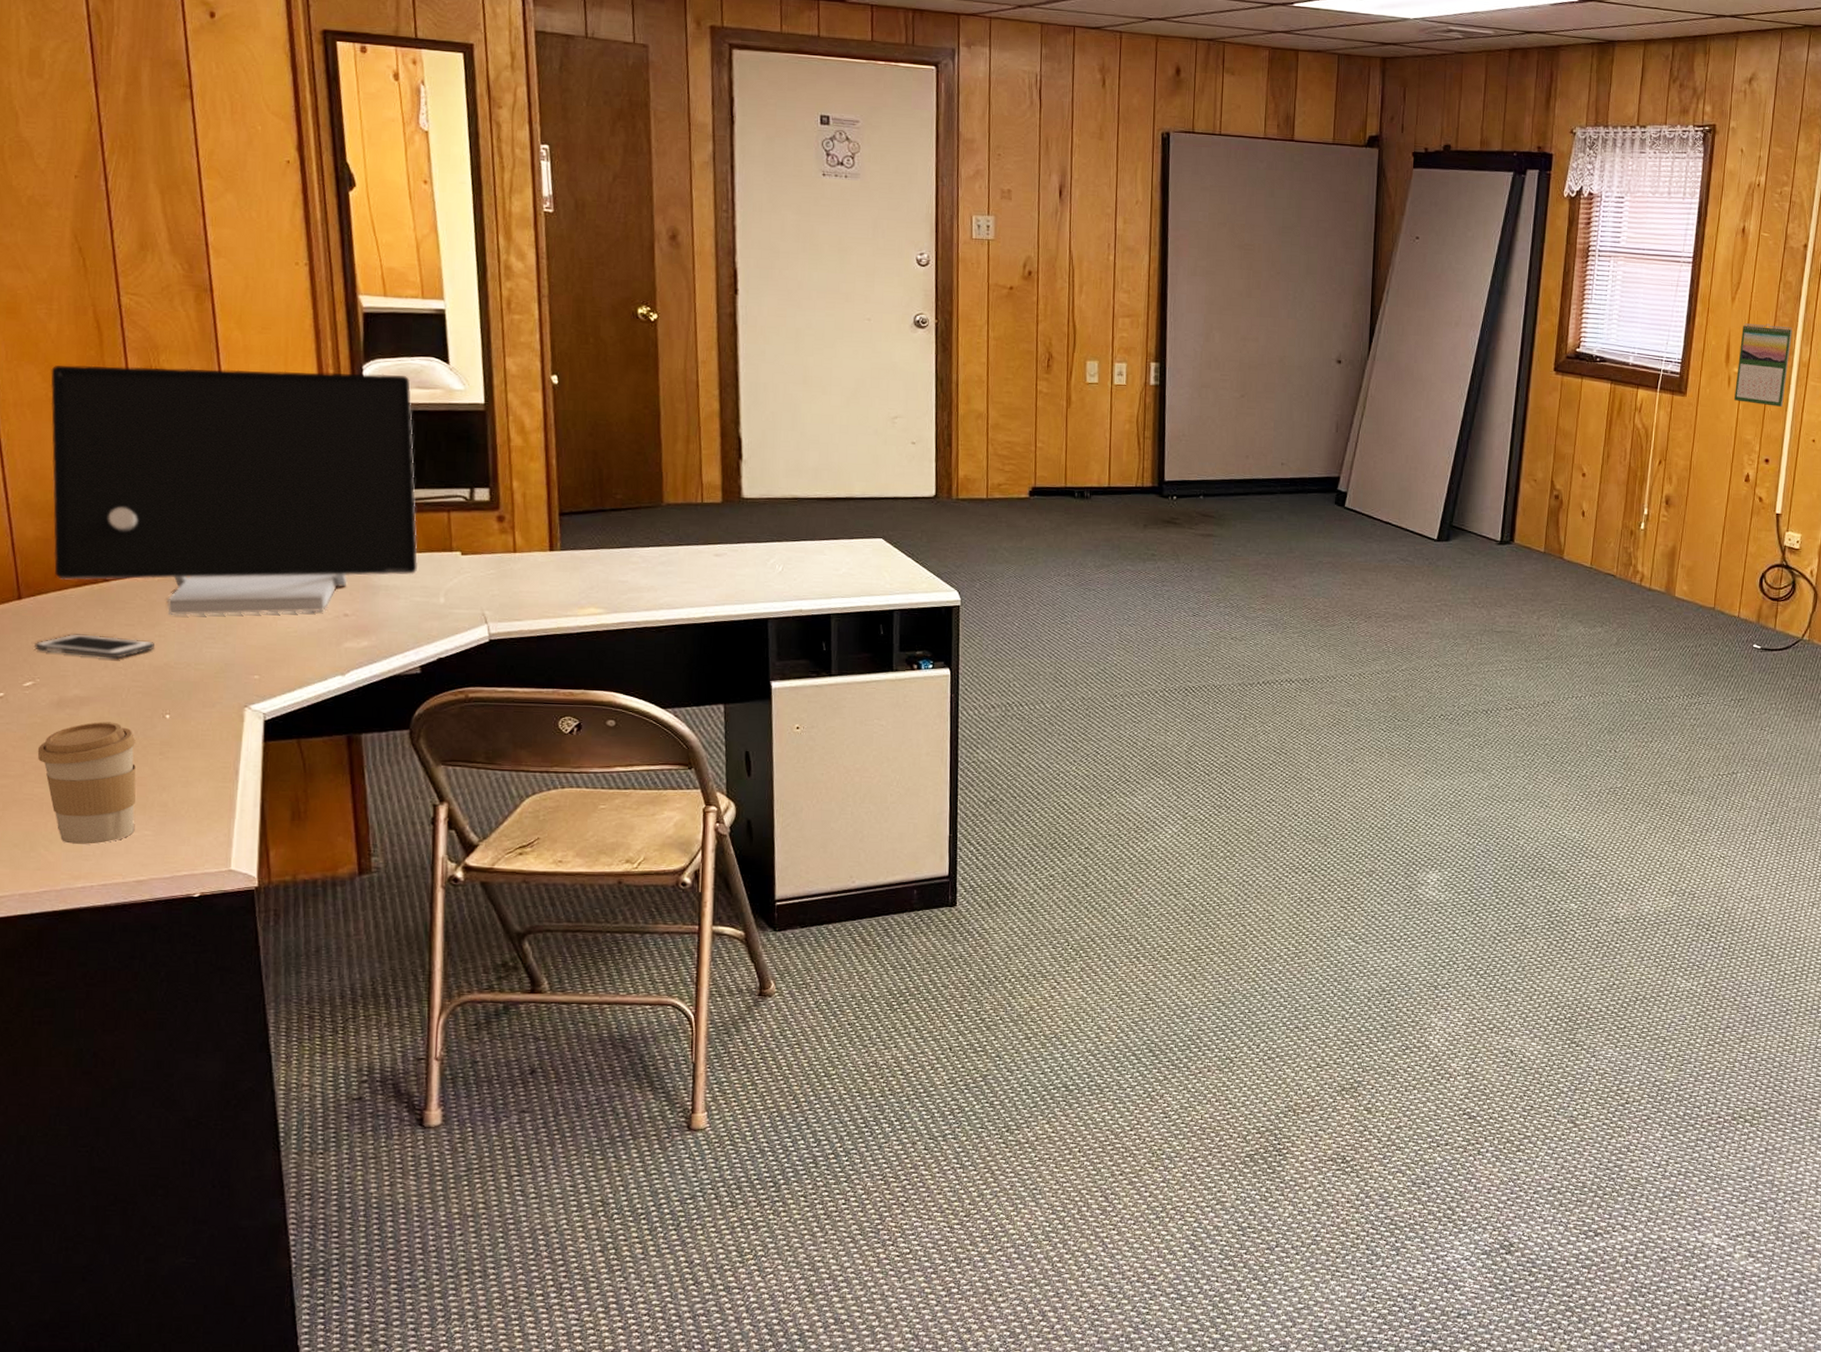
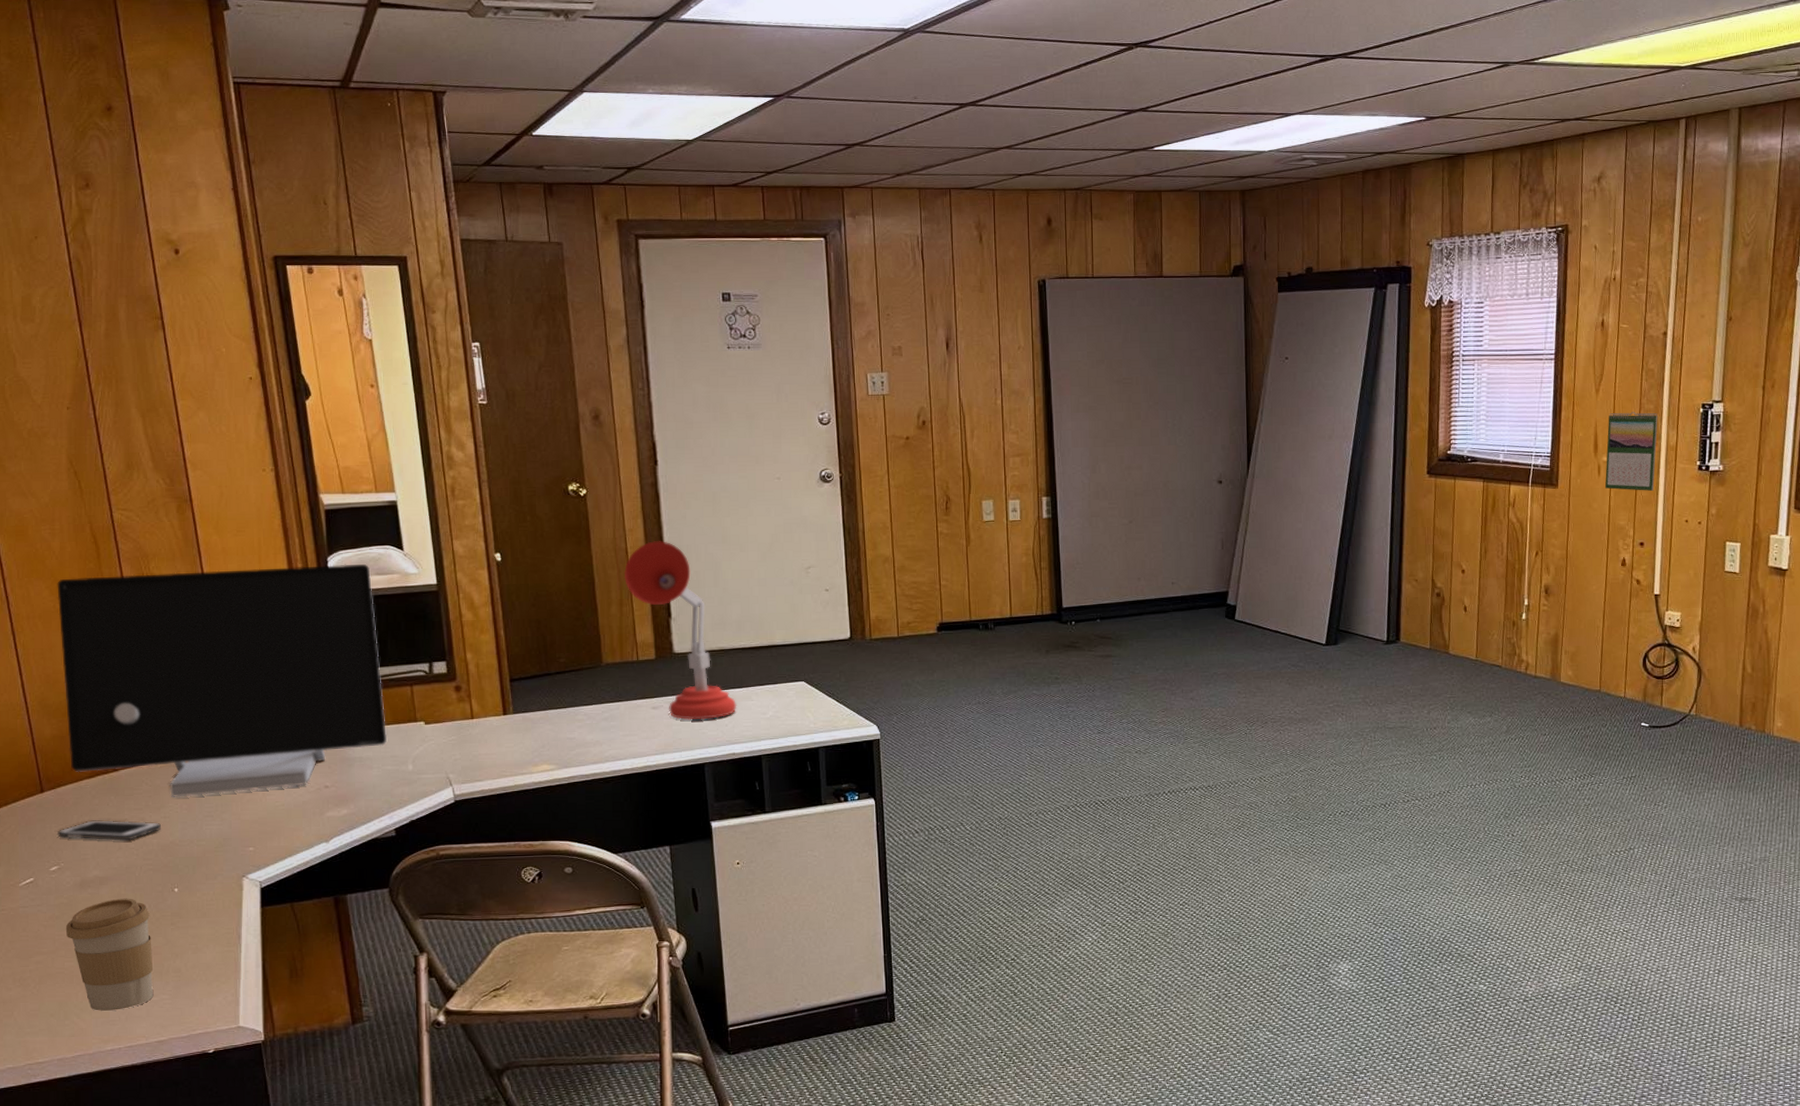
desk lamp: none [692,375,808,572] -> present [623,540,737,720]

